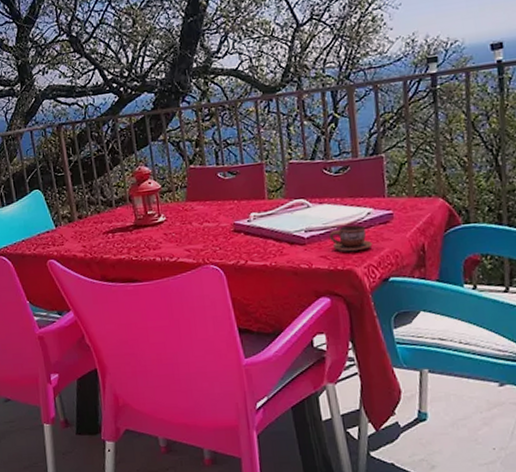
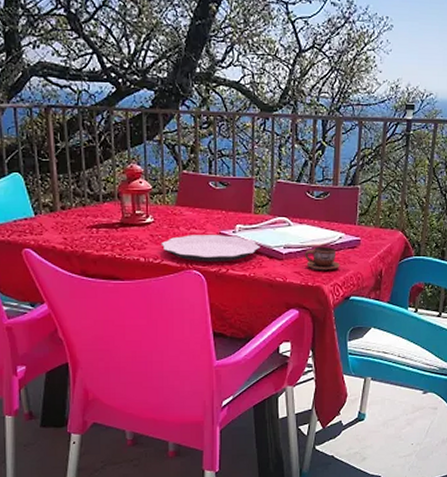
plate: none [175,225,279,256] -> present [161,235,260,261]

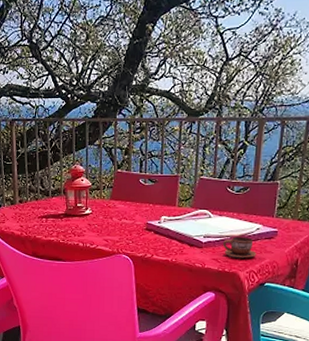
plate: present [161,235,260,261] -> none [96,224,182,248]

